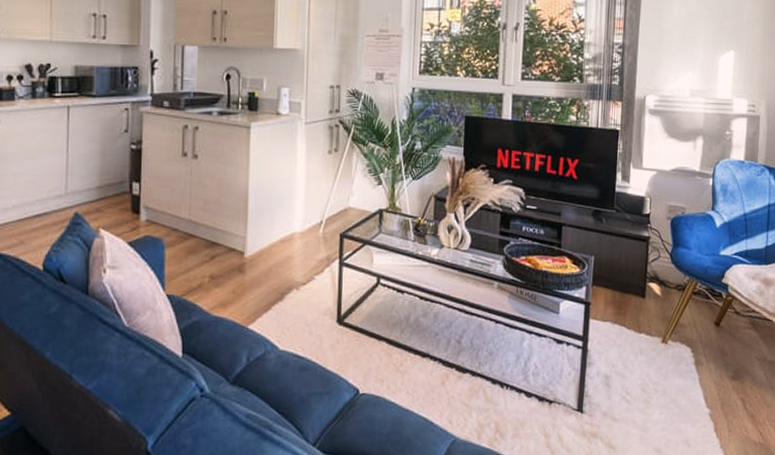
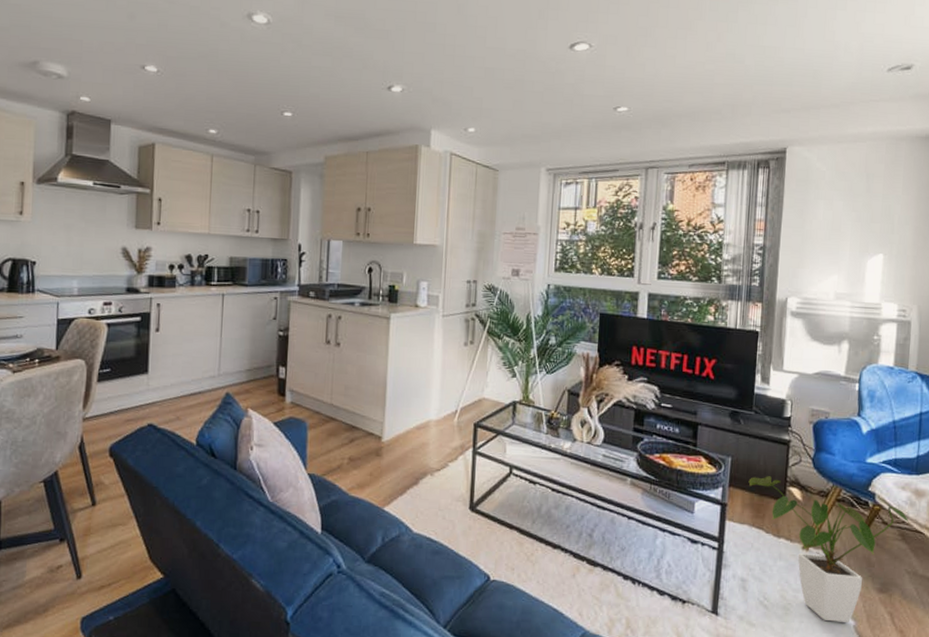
house plant: none [610,273,760,412] -> present [748,476,910,624]

